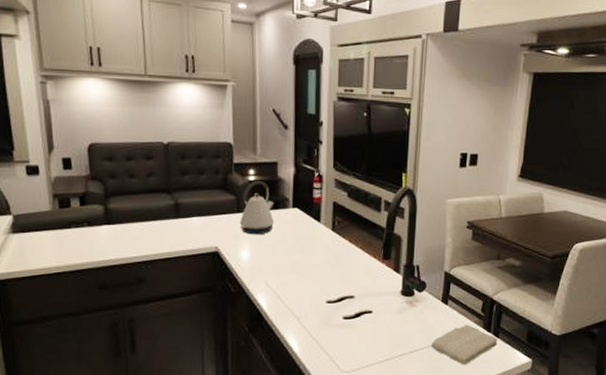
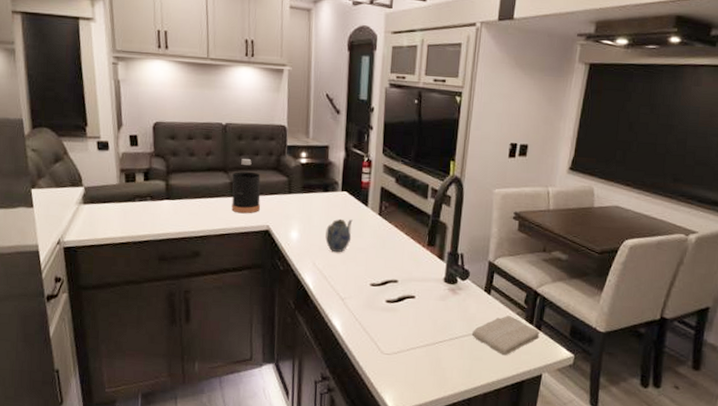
bottle: none [176,178,208,236] -> present [231,158,261,214]
kettle: present [240,181,274,235] -> none [291,163,324,216]
teapot: none [278,236,306,271] -> present [325,218,353,253]

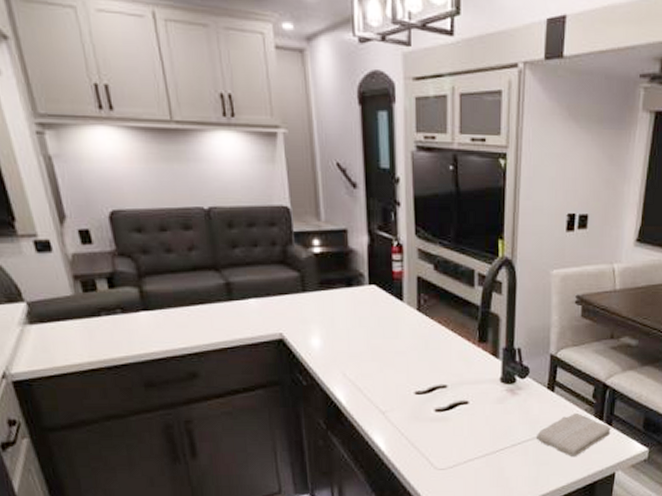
bottle: present [231,158,261,214] -> none [226,251,269,321]
teapot: present [325,218,353,253] -> none [354,318,387,359]

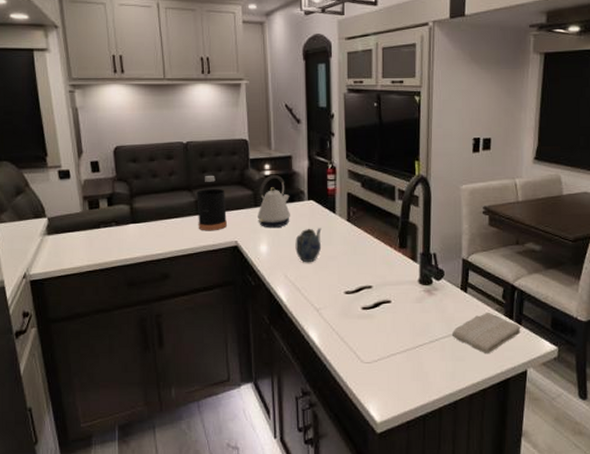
bottle: none [226,251,269,321] -> present [197,175,228,231]
kettle: none [306,253,347,318] -> present [258,175,290,228]
teapot: none [354,318,387,359] -> present [295,228,322,263]

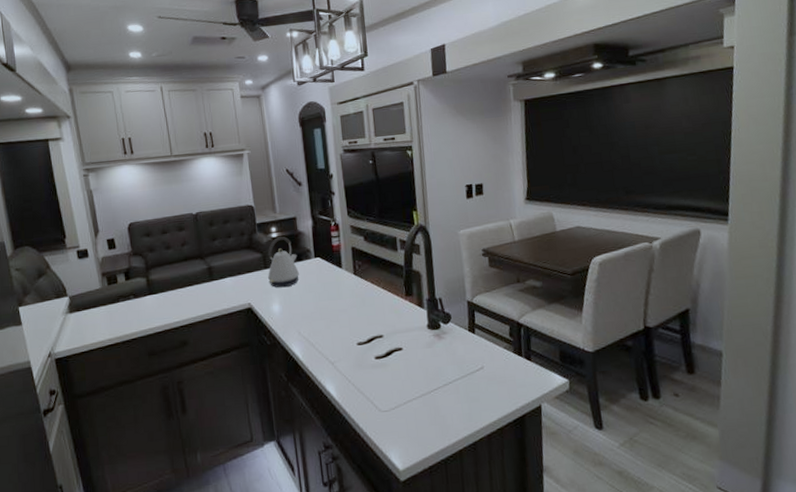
bottle: present [197,175,228,231] -> none [209,242,240,296]
teapot: present [295,228,322,263] -> none [305,283,332,319]
washcloth: present [451,313,521,354] -> none [464,351,531,393]

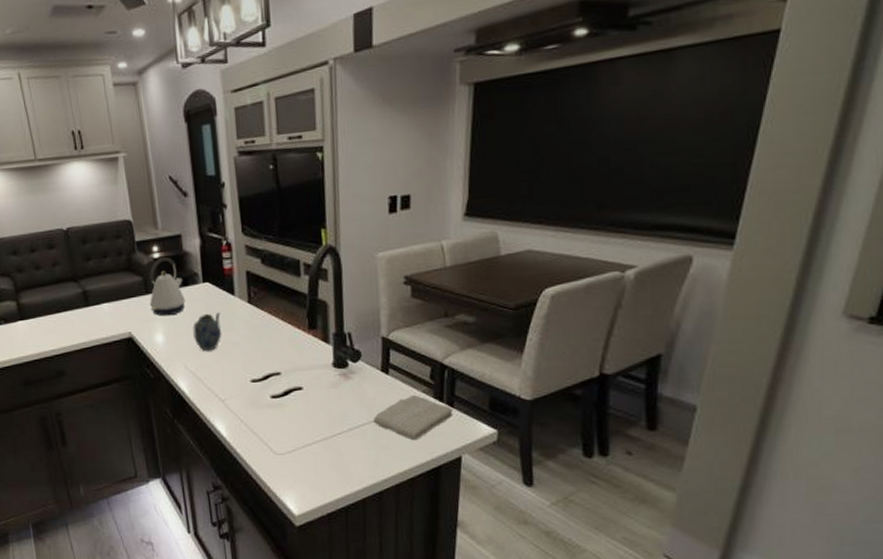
teapot: none [305,283,332,319] -> present [193,312,222,352]
washcloth: none [464,351,531,393] -> present [373,395,453,441]

